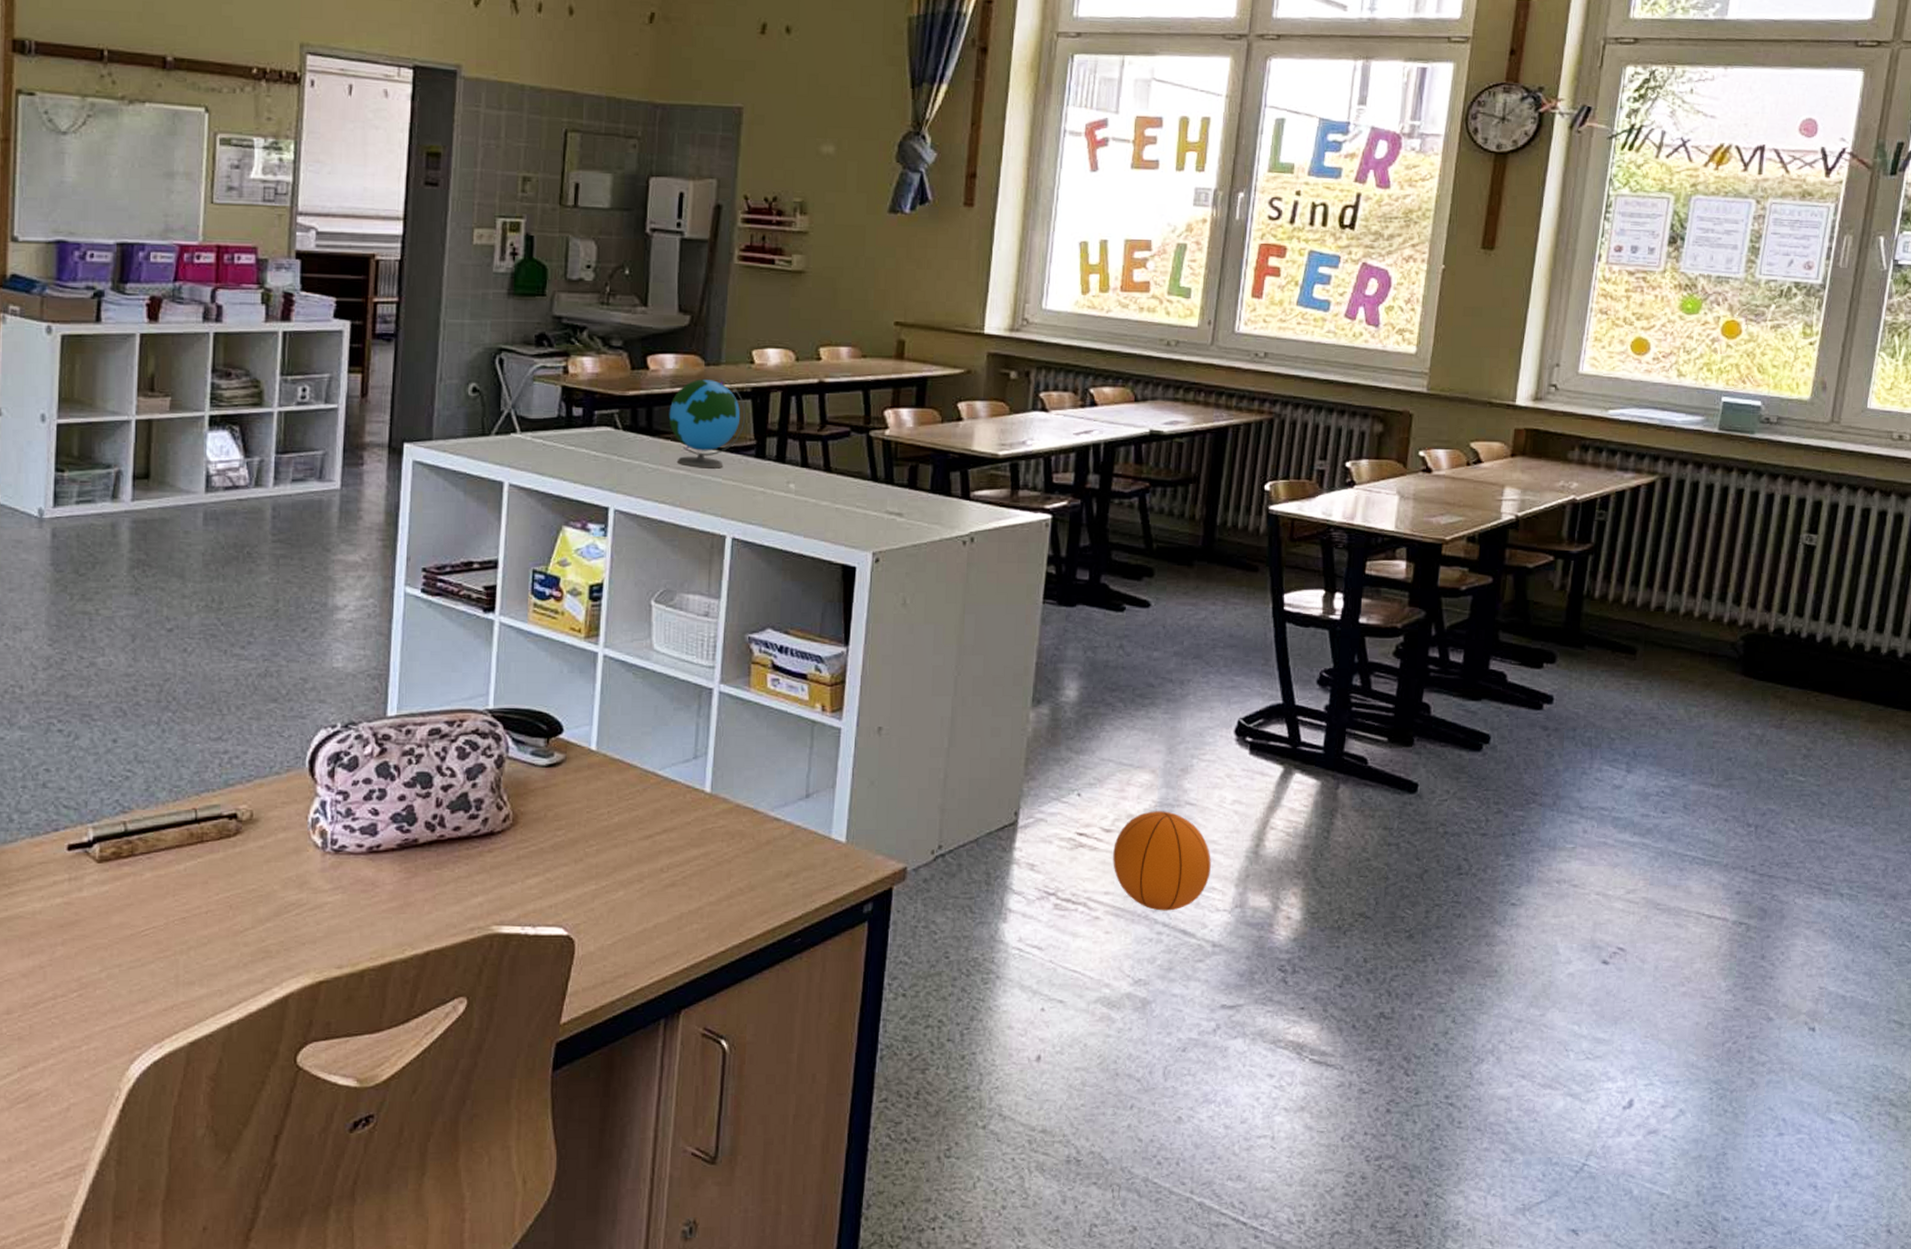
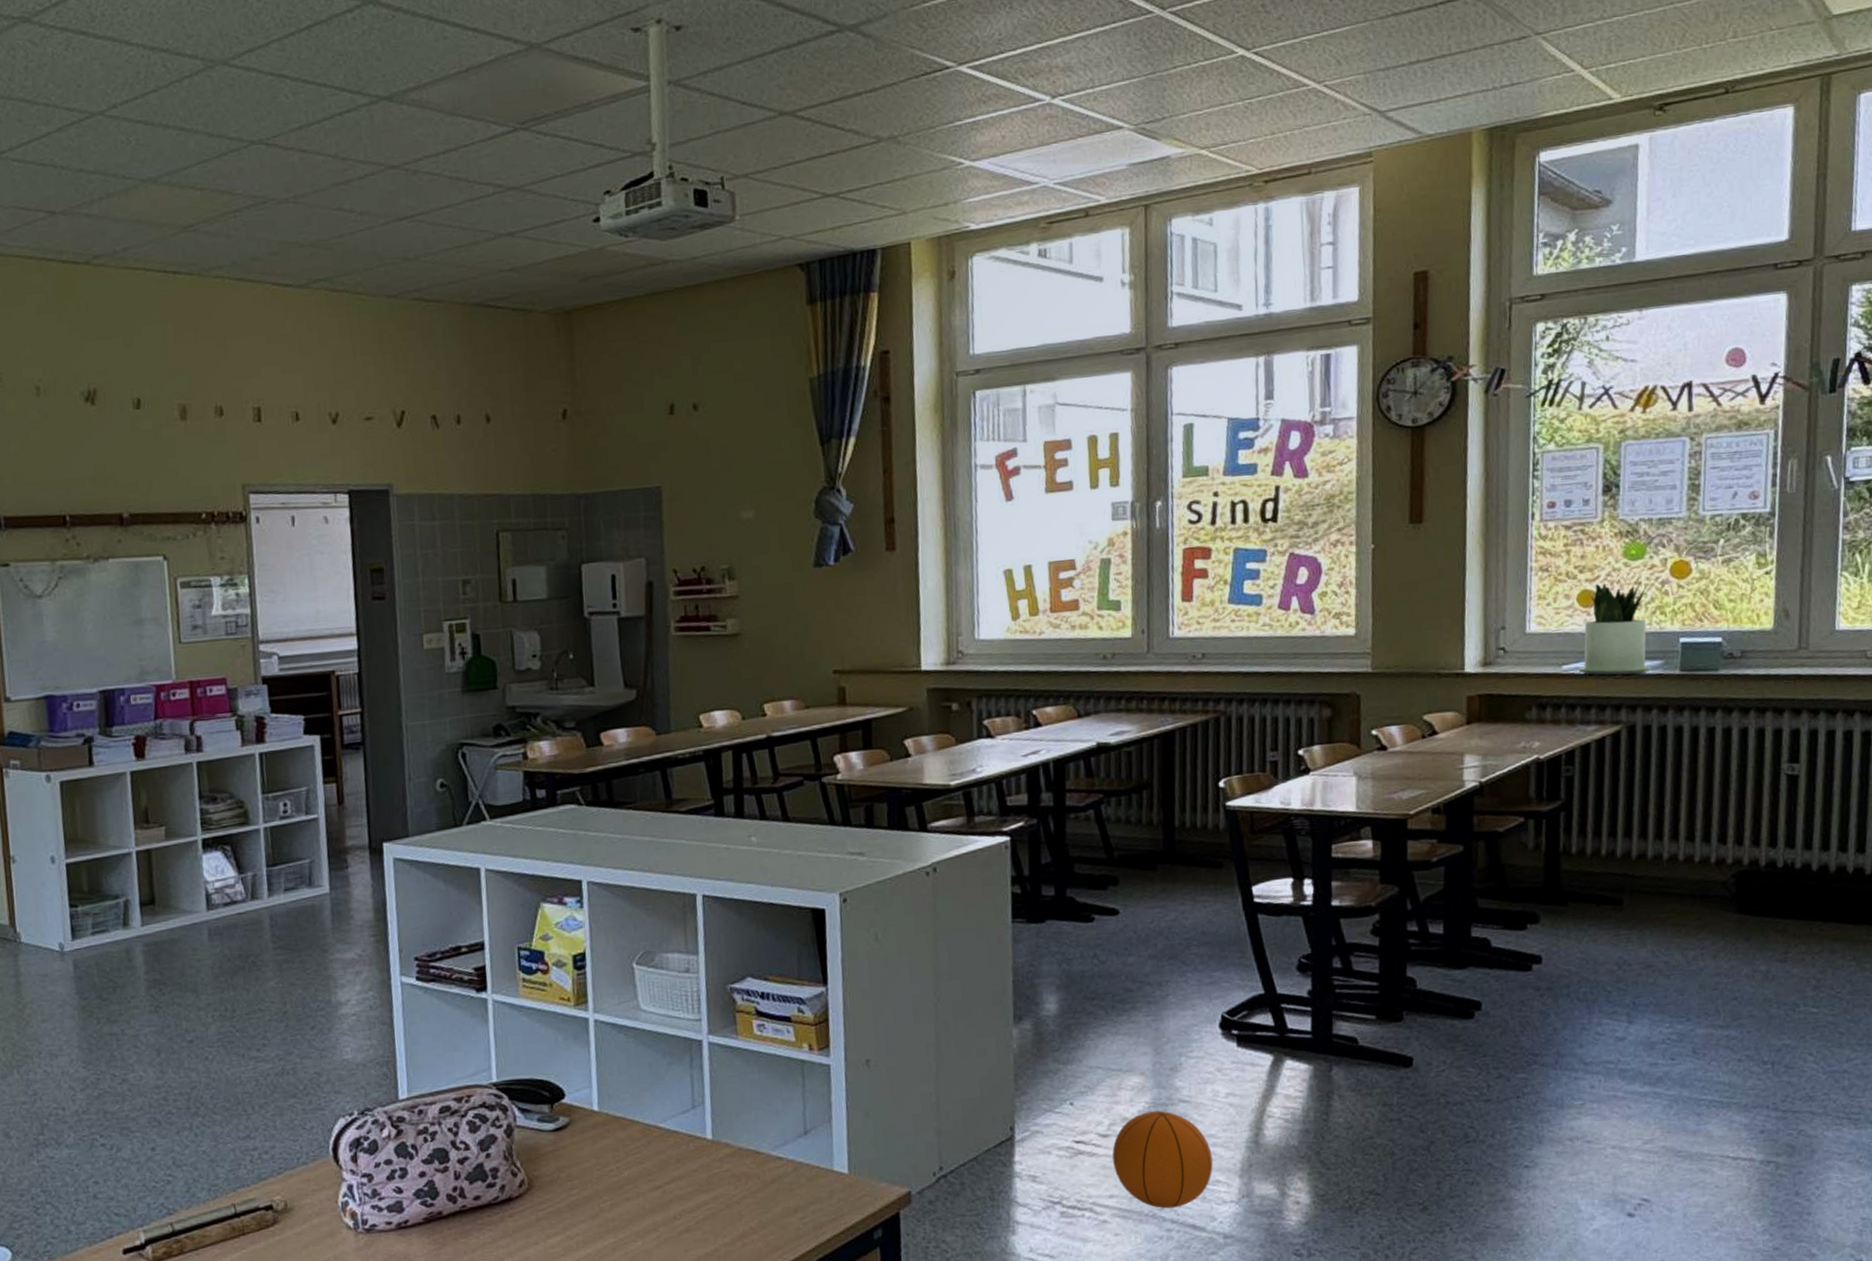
globe: present [668,379,746,469] -> none [627,746,702,833]
planter: none [1623,332,1698,428] -> present [1578,581,1653,676]

